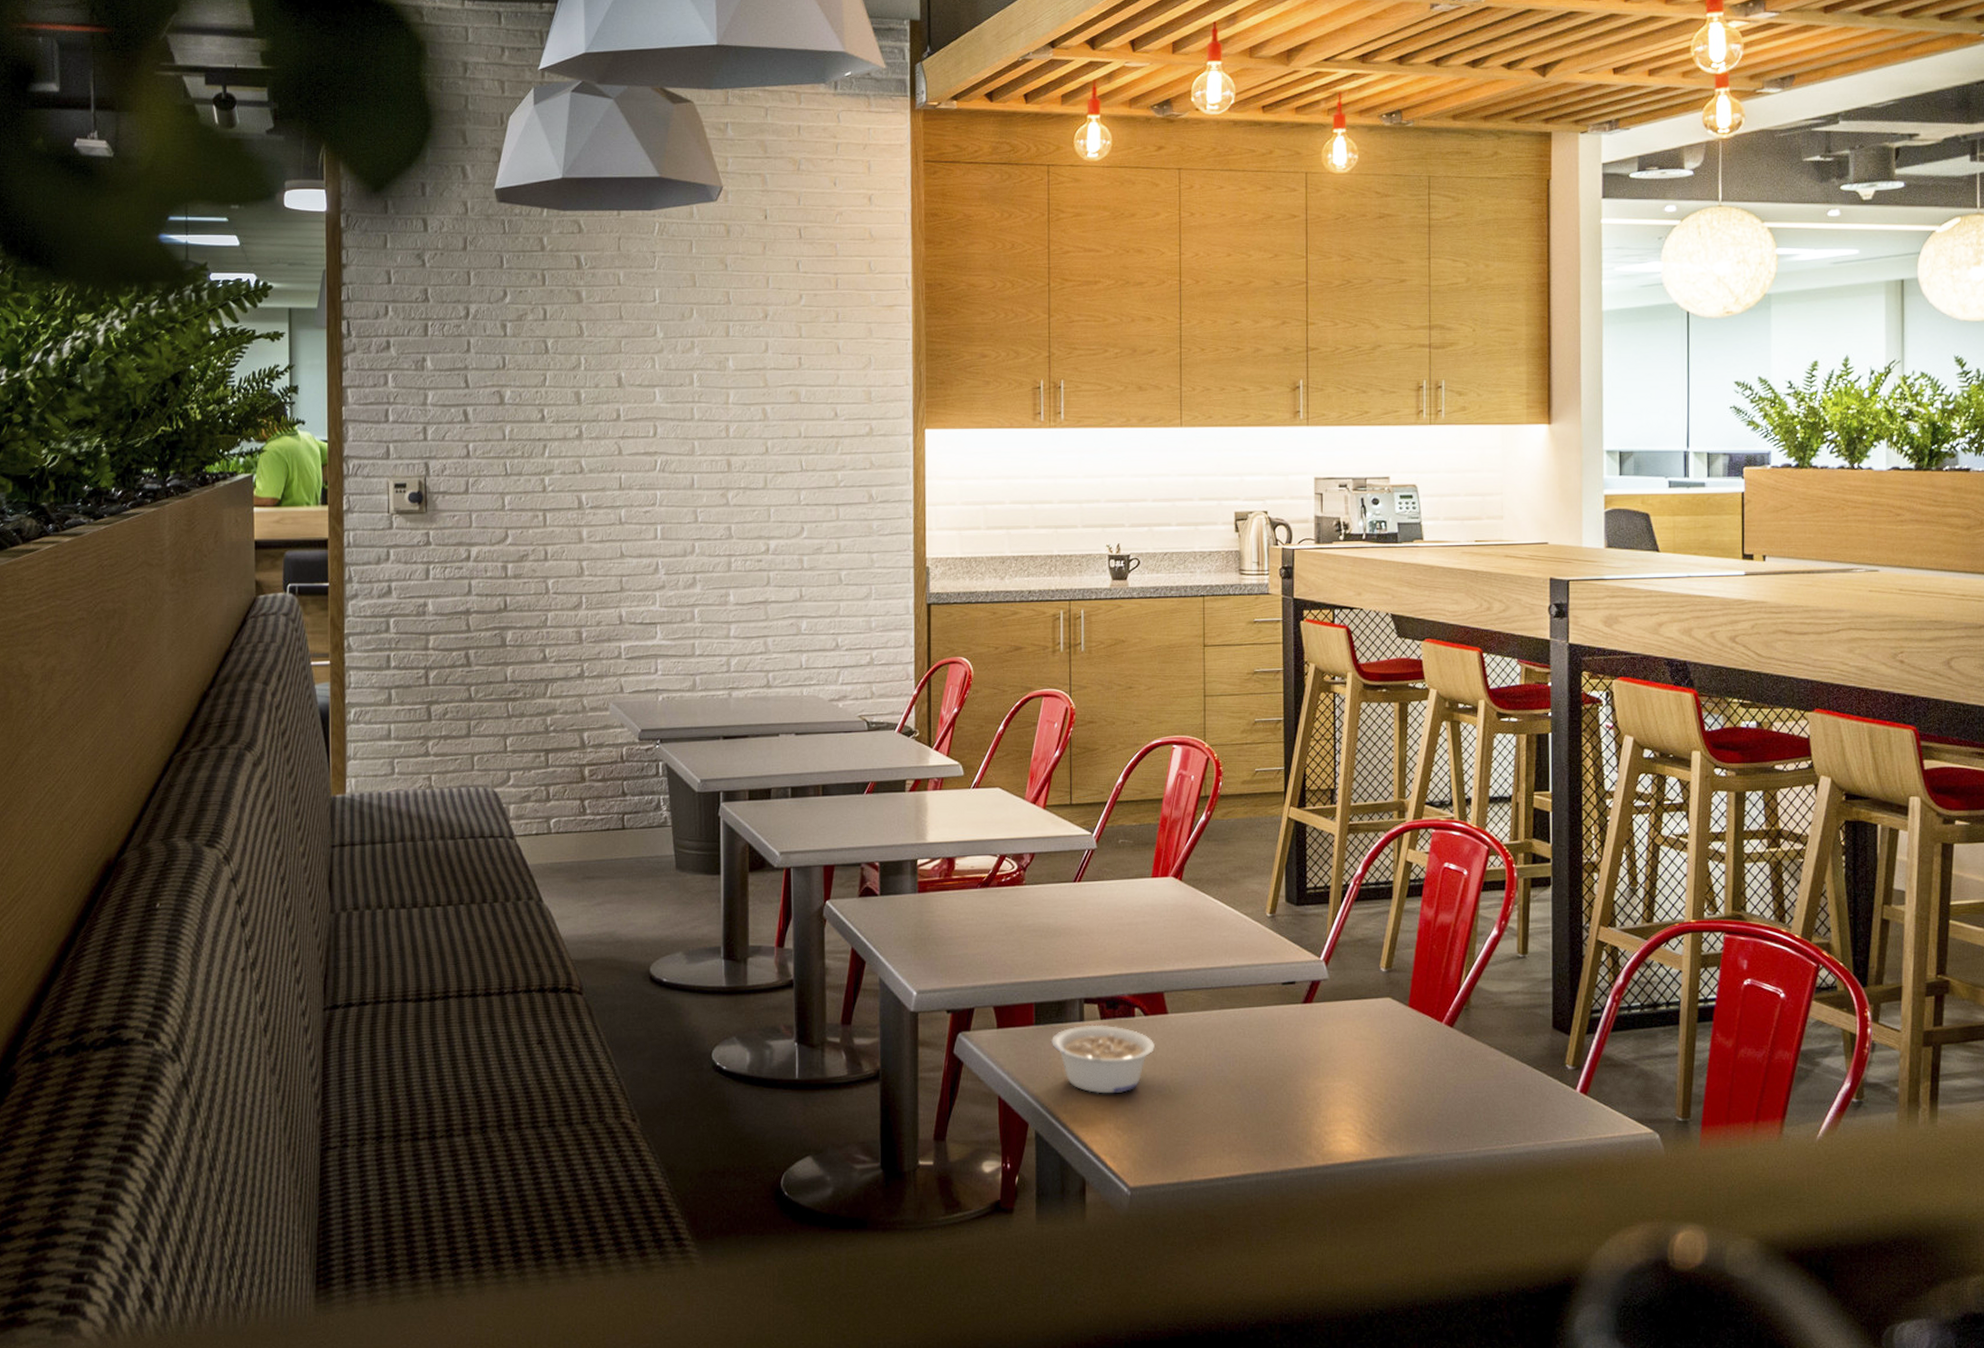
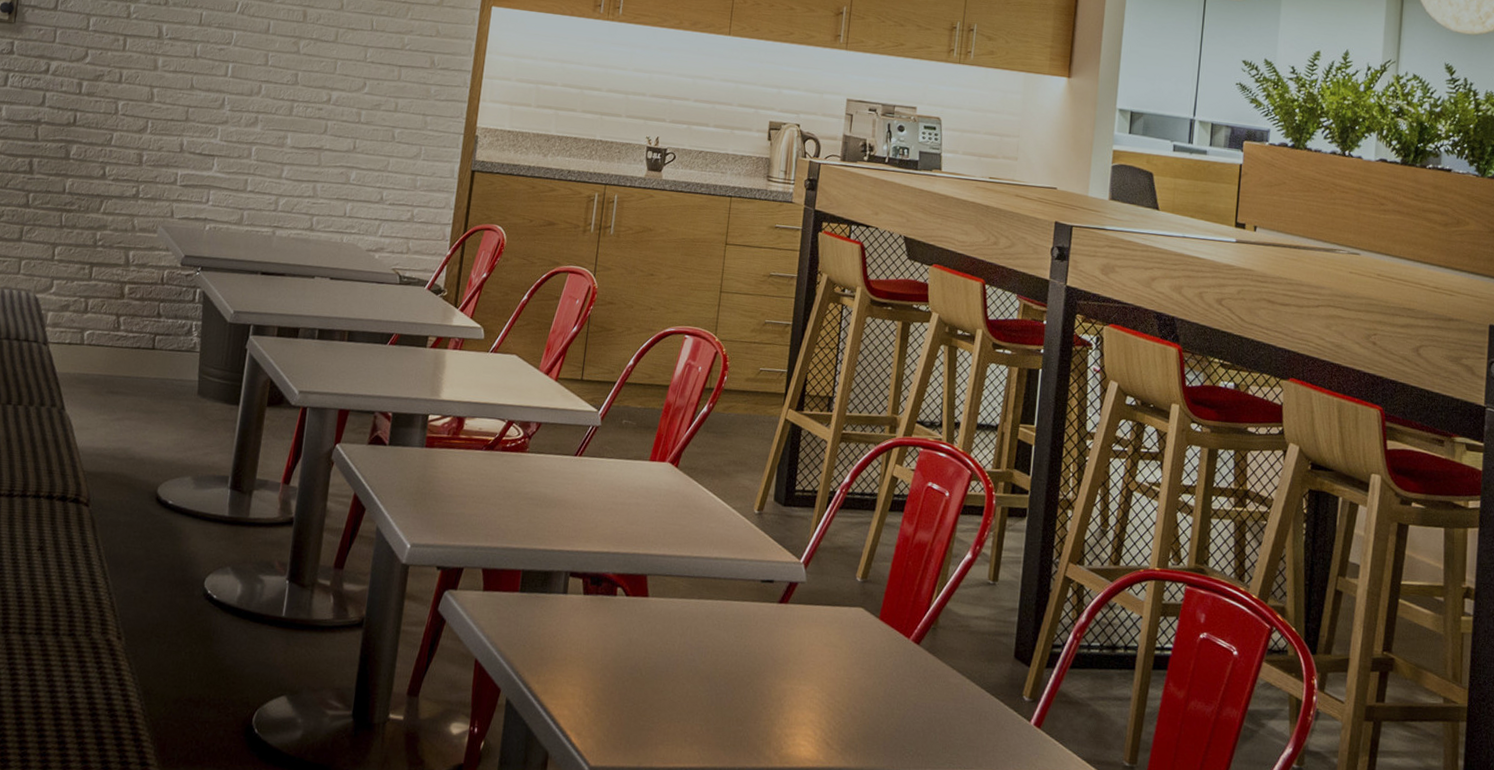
legume: present [1050,1025,1155,1094] -> none [533,598,632,670]

